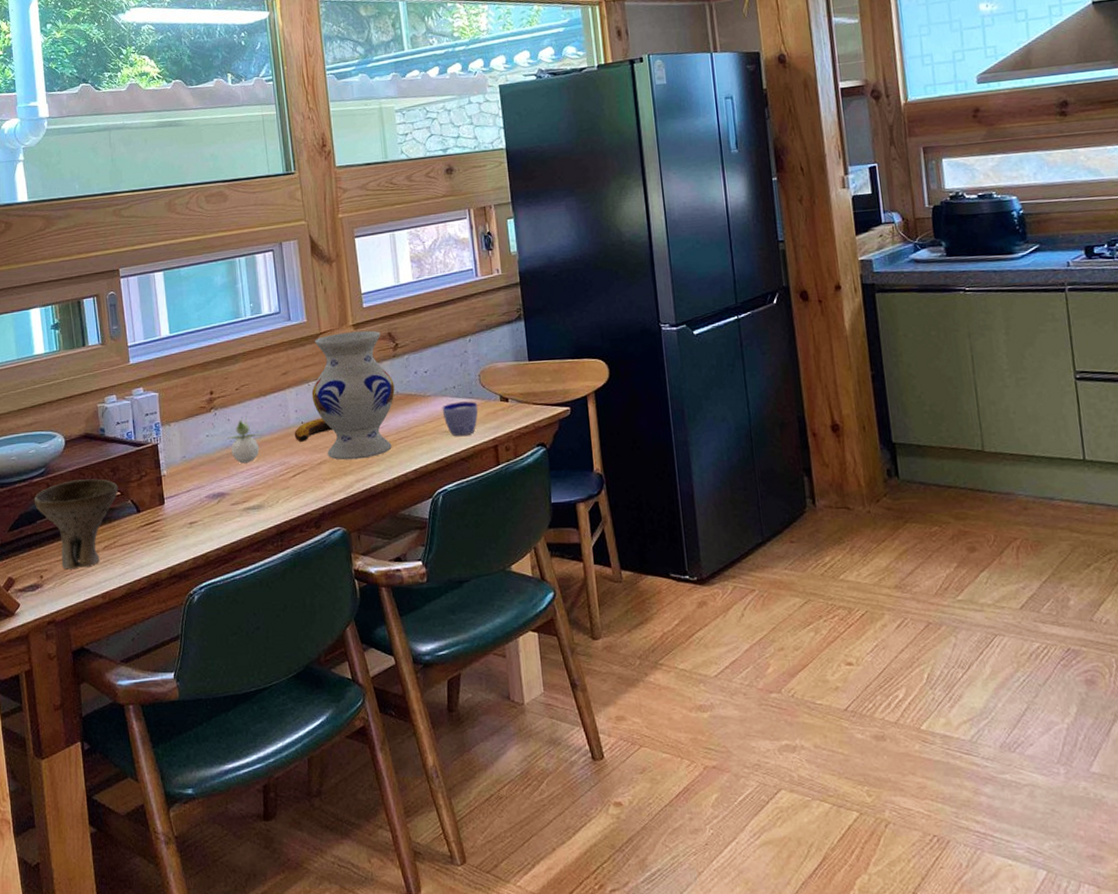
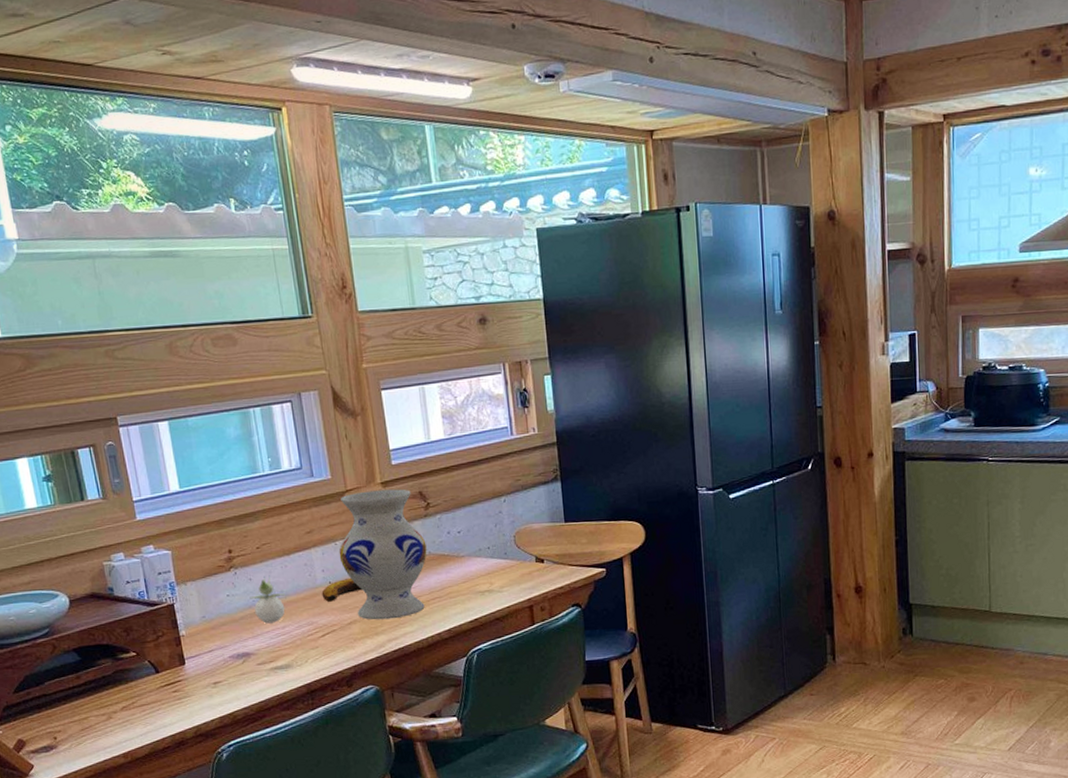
ceramic bowl: present [34,479,118,570] -> none [39,639,133,730]
cup: present [442,401,479,437] -> none [476,562,514,597]

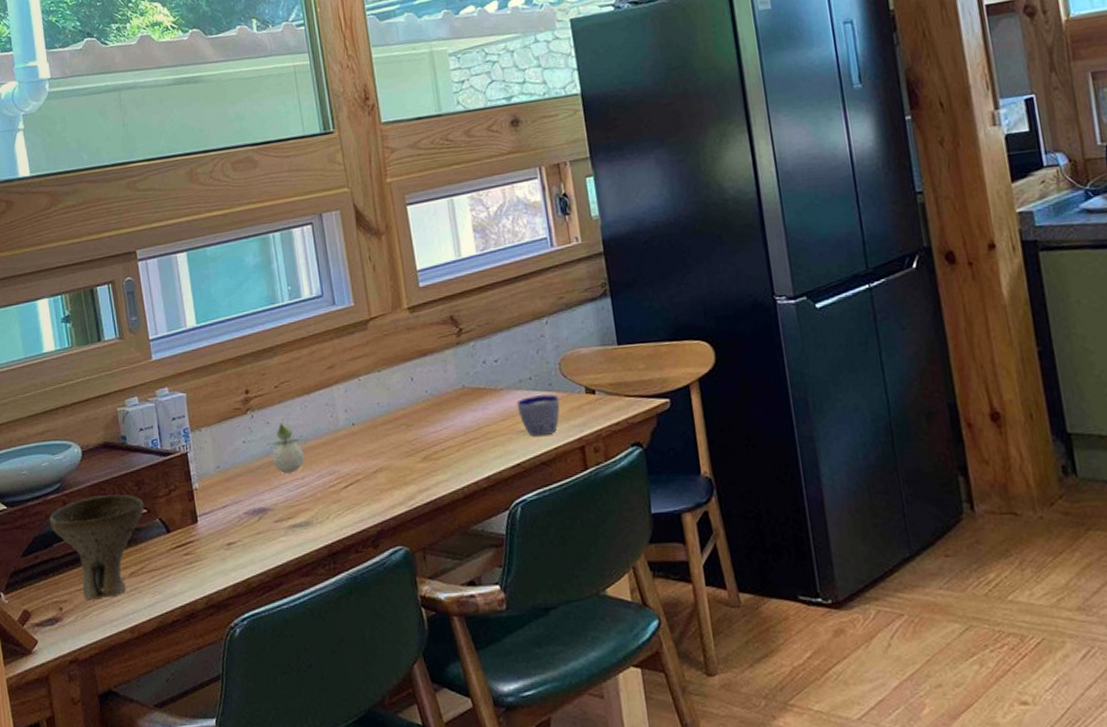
ceramic bowl: none [39,639,133,730] -> present [49,494,144,600]
banana: present [321,577,362,602] -> none [344,418,389,447]
vase: present [339,489,427,620] -> none [363,314,461,468]
cup: none [476,562,514,597] -> present [516,394,560,437]

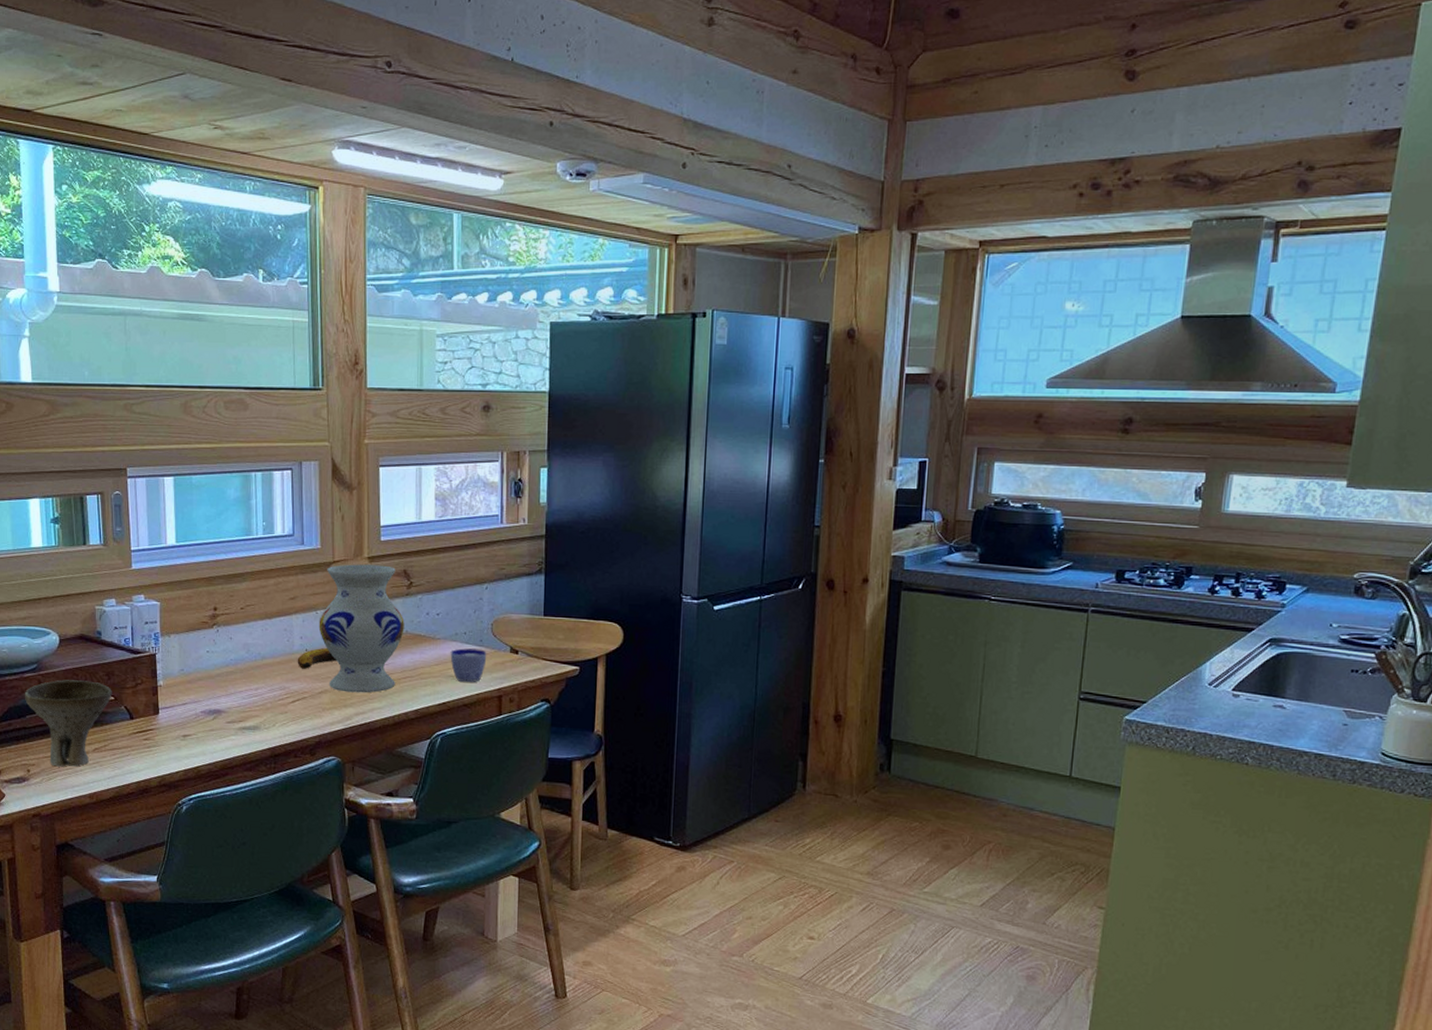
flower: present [267,417,305,474] -> none [228,636,262,684]
banana: none [344,418,389,447] -> present [297,647,336,669]
vase: none [363,314,461,468] -> present [318,564,404,693]

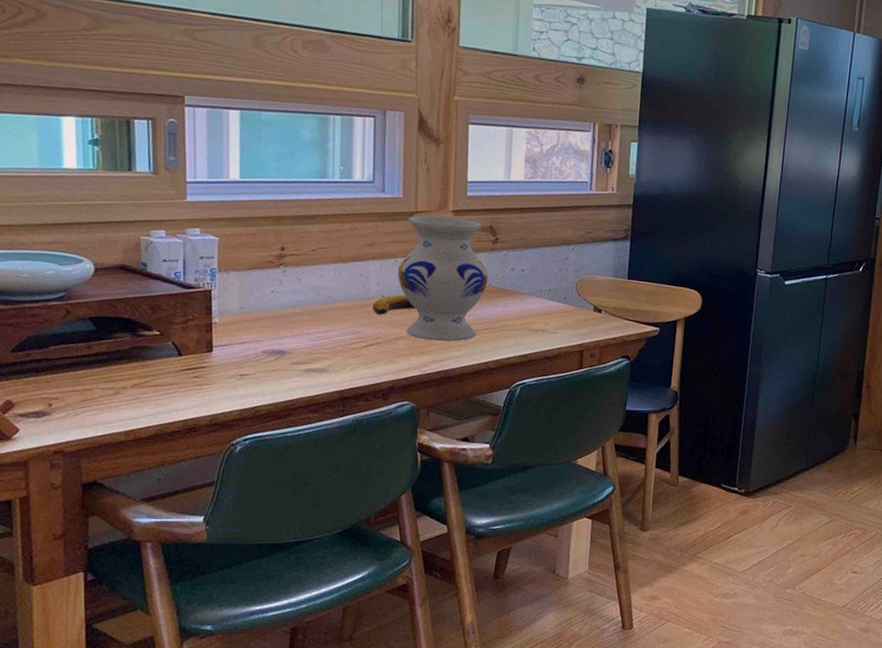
ceramic bowl: present [24,680,112,767] -> none [47,310,158,402]
cup: present [450,648,487,683] -> none [533,304,571,337]

